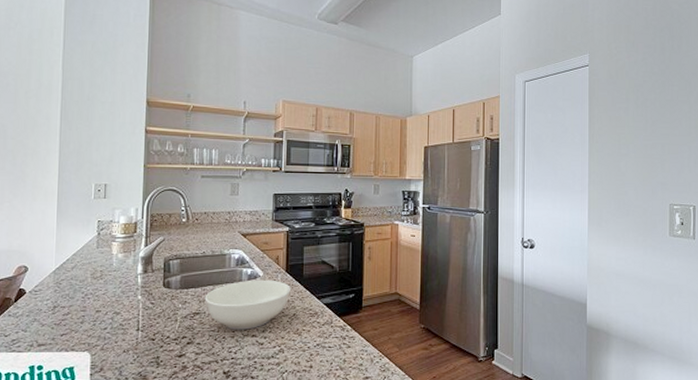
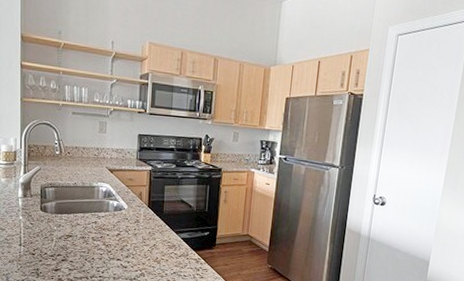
bowl: present [204,279,292,330] -> none [76,211,153,254]

